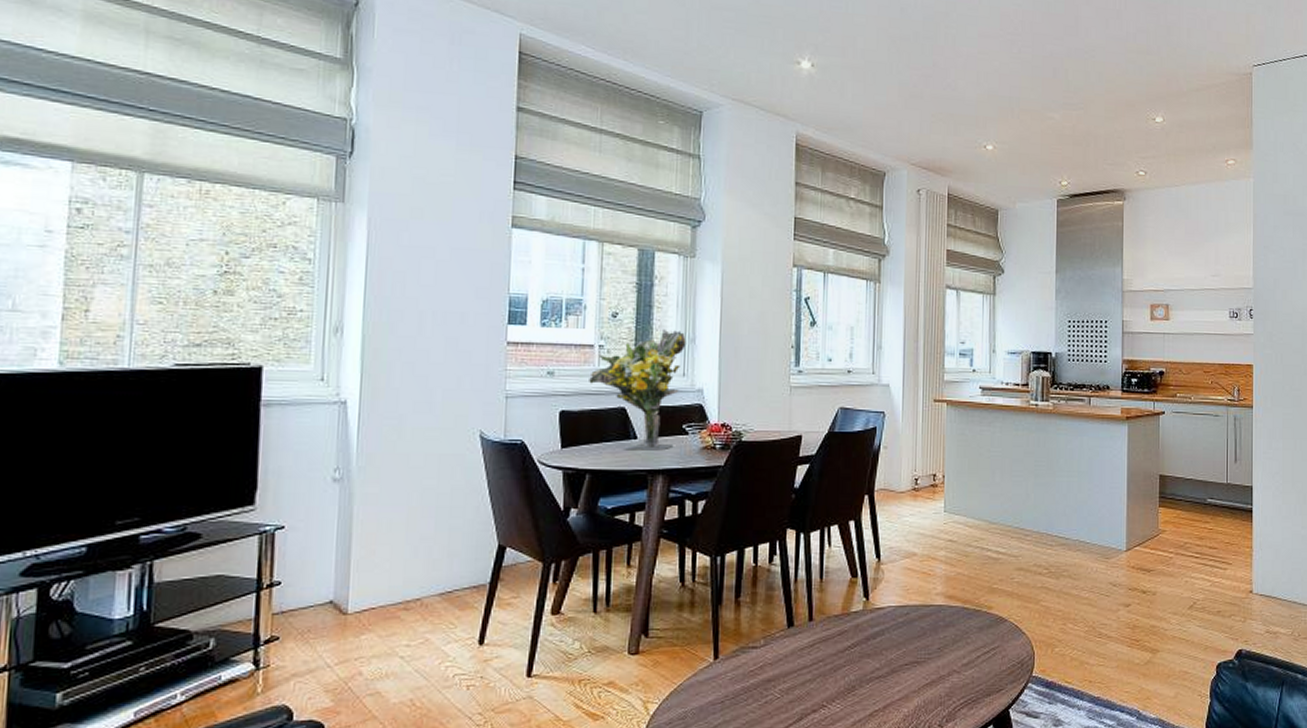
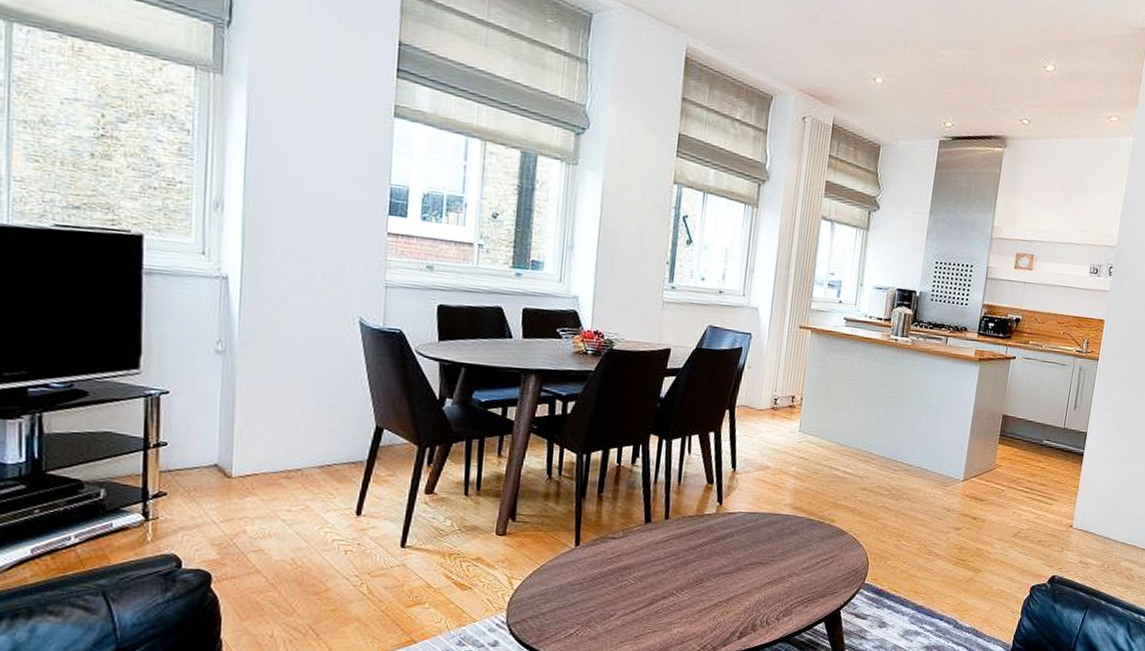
bouquet: present [589,328,686,451] -> none [467,233,564,352]

